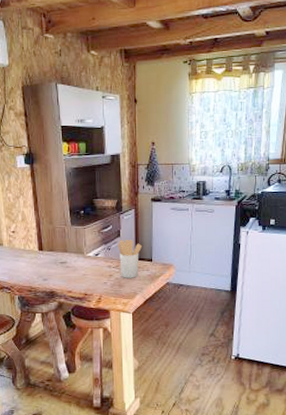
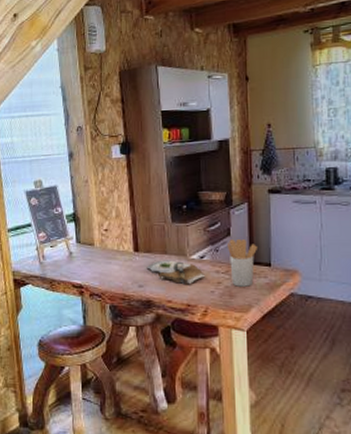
cutting board: none [50,257,99,278] -> present [146,260,205,285]

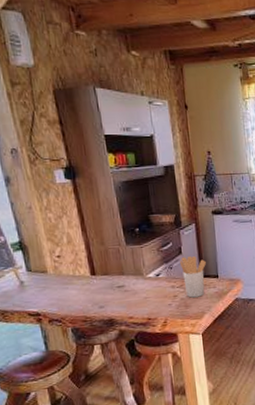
cutting board: present [146,260,205,285] -> none [105,280,162,302]

